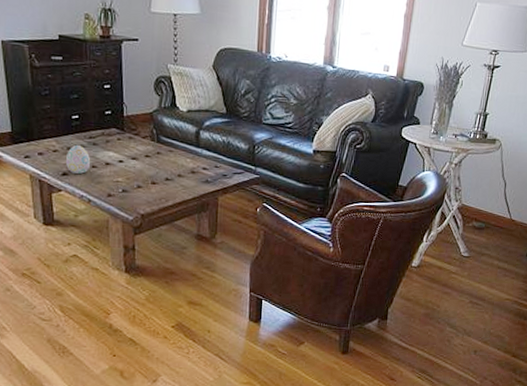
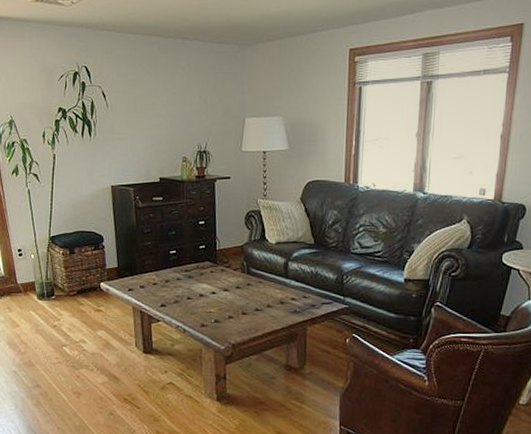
decorative egg: present [66,144,91,174] -> none [164,277,186,305]

